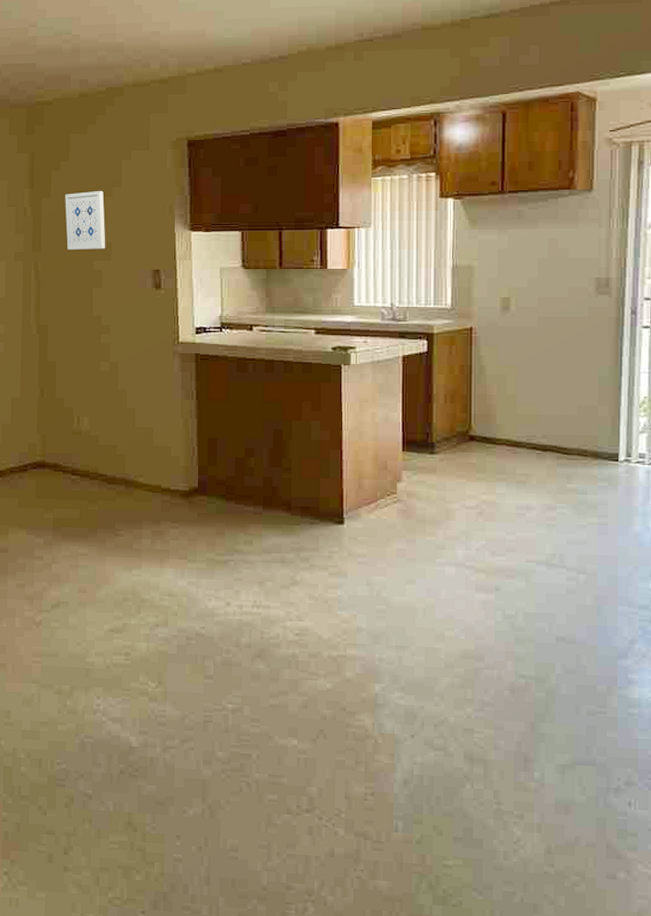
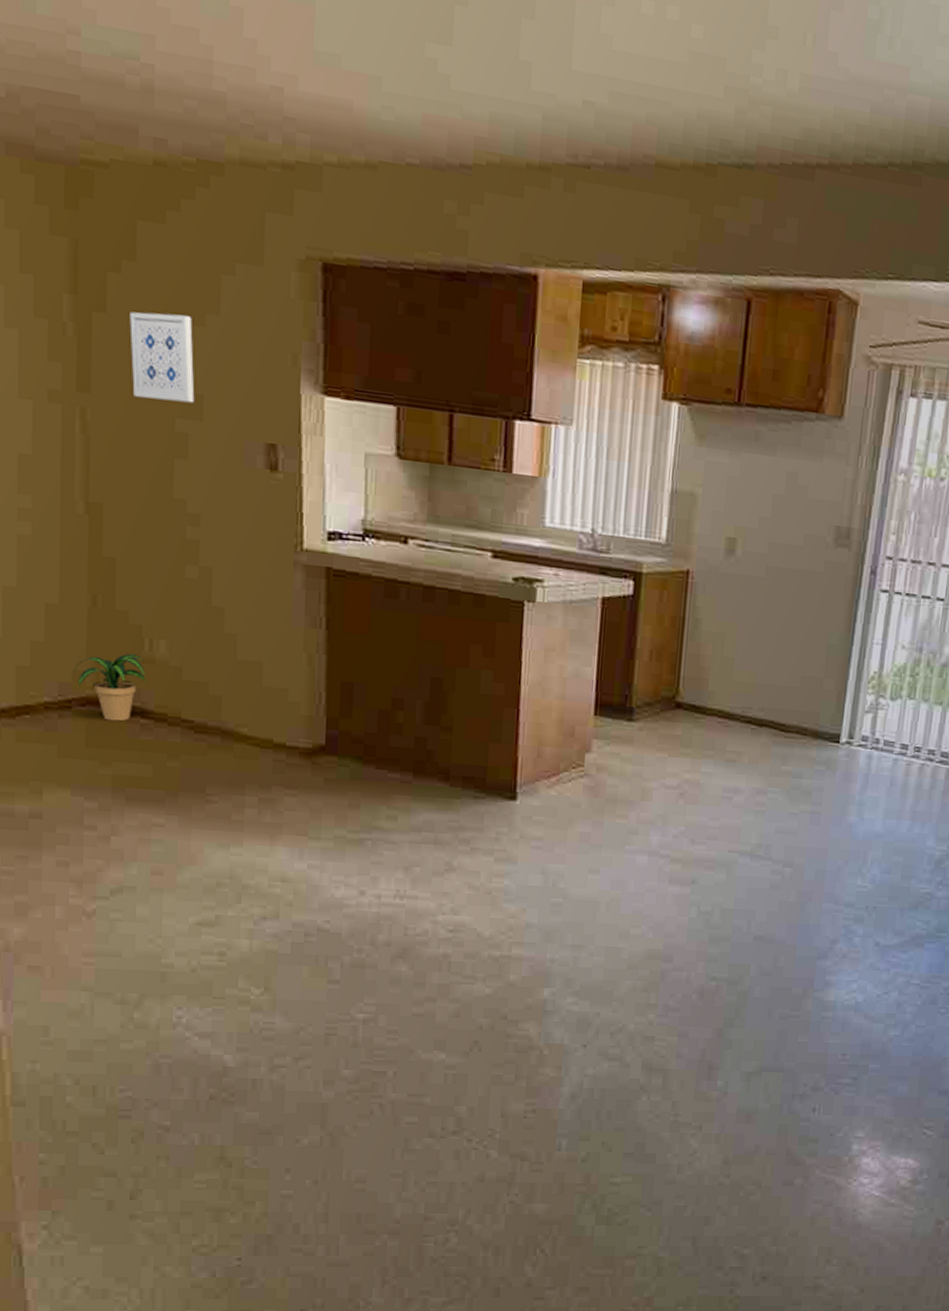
potted plant: none [29,428,75,479] -> present [74,653,146,722]

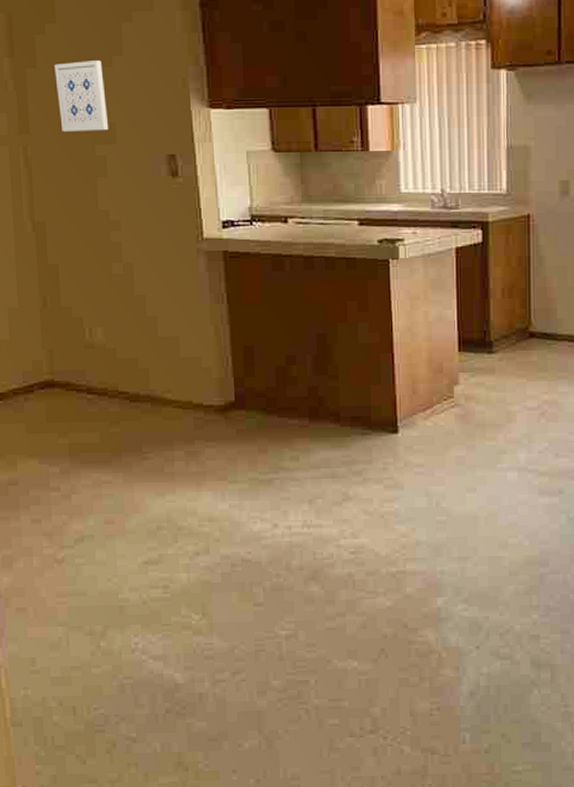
potted plant: present [74,653,146,722] -> none [33,341,89,399]

